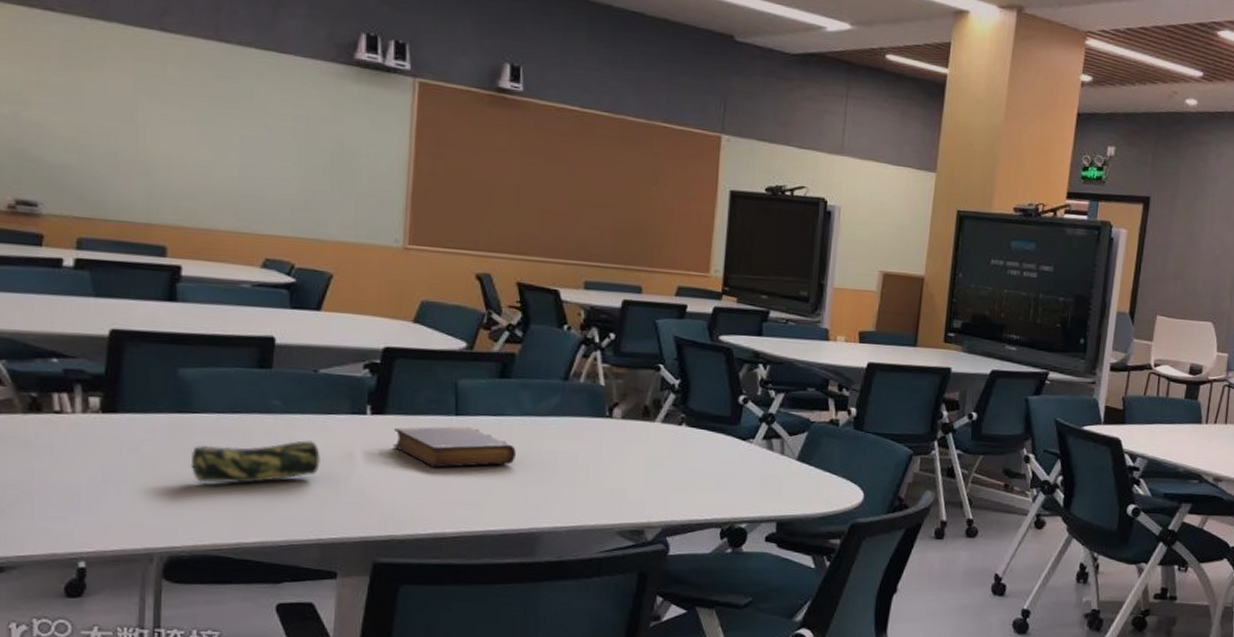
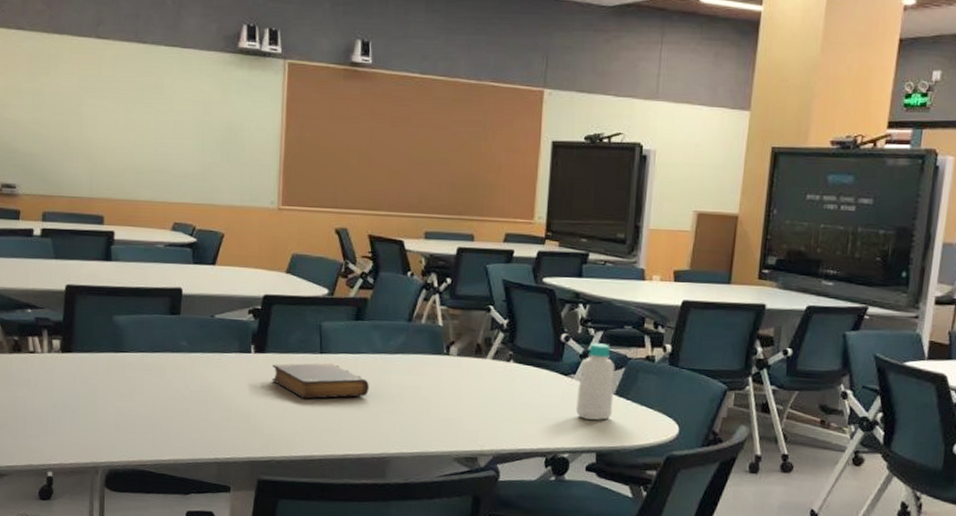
pencil case: present [190,440,320,484] -> none [123,375,217,411]
bottle: none [755,405,798,488] -> present [576,343,616,420]

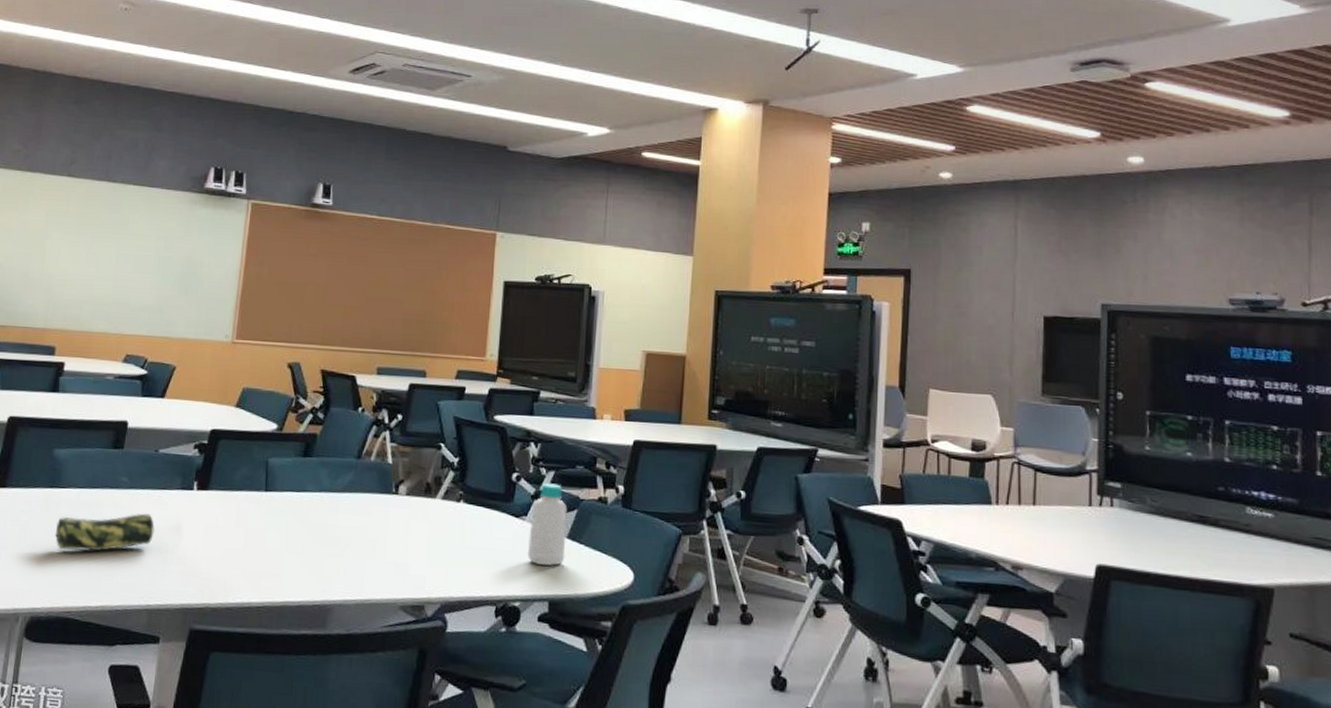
pencil case: none [123,375,217,411] -> present [54,513,155,552]
book: present [271,363,369,399] -> none [212,501,314,540]

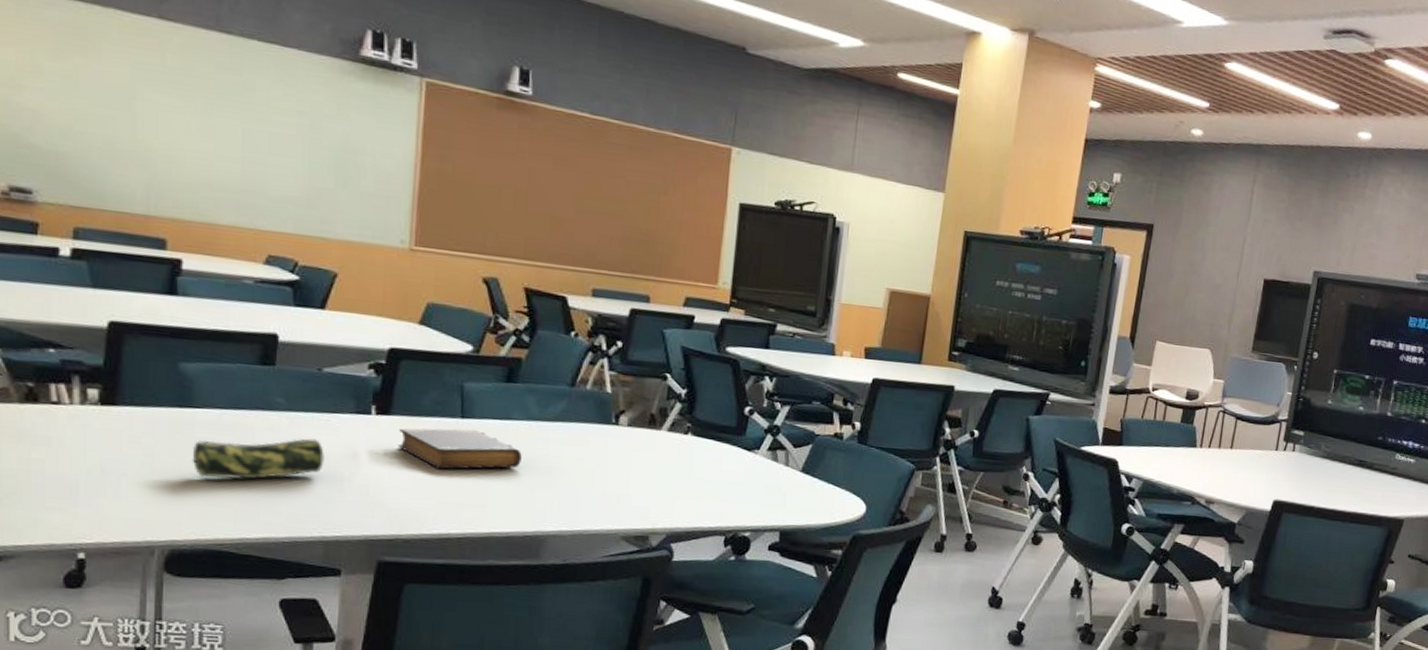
book: none [212,501,314,540] -> present [397,428,522,470]
bottle: present [528,483,568,566] -> none [759,417,802,498]

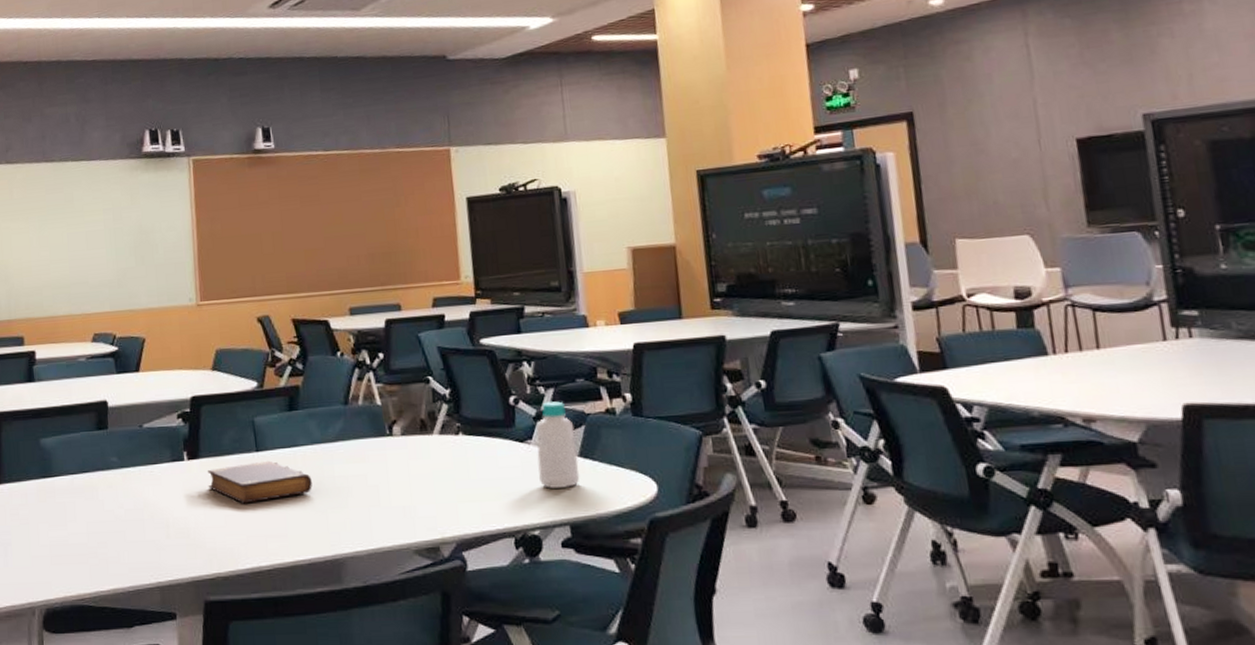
pencil case: present [192,438,324,480] -> none [55,490,153,539]
bottle: none [759,417,802,498] -> present [537,401,580,489]

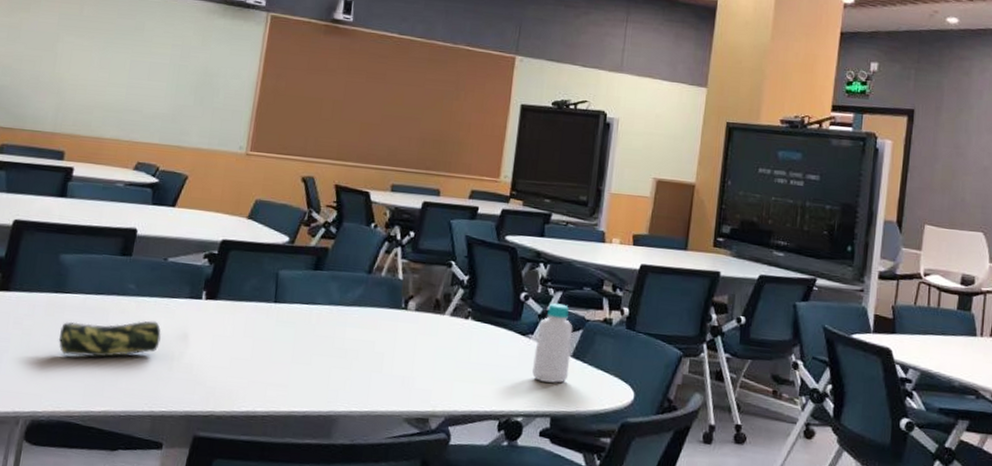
pencil case: none [55,490,153,539] -> present [58,321,161,358]
book: present [208,460,312,504] -> none [220,311,322,351]

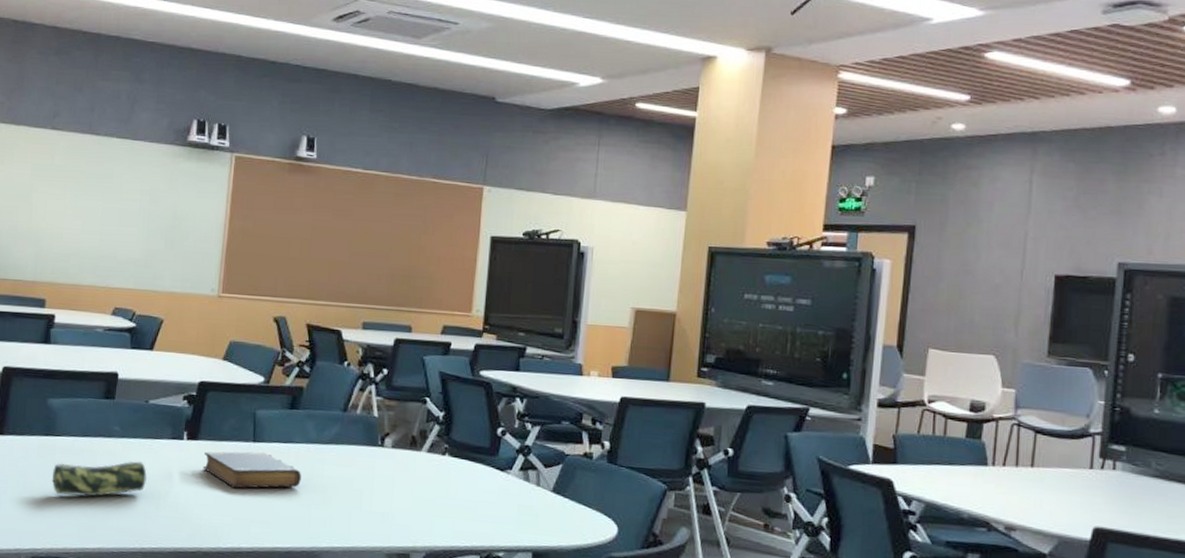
book: none [220,311,322,351] -> present [202,451,301,489]
bottle: present [532,303,573,383] -> none [512,438,553,518]

